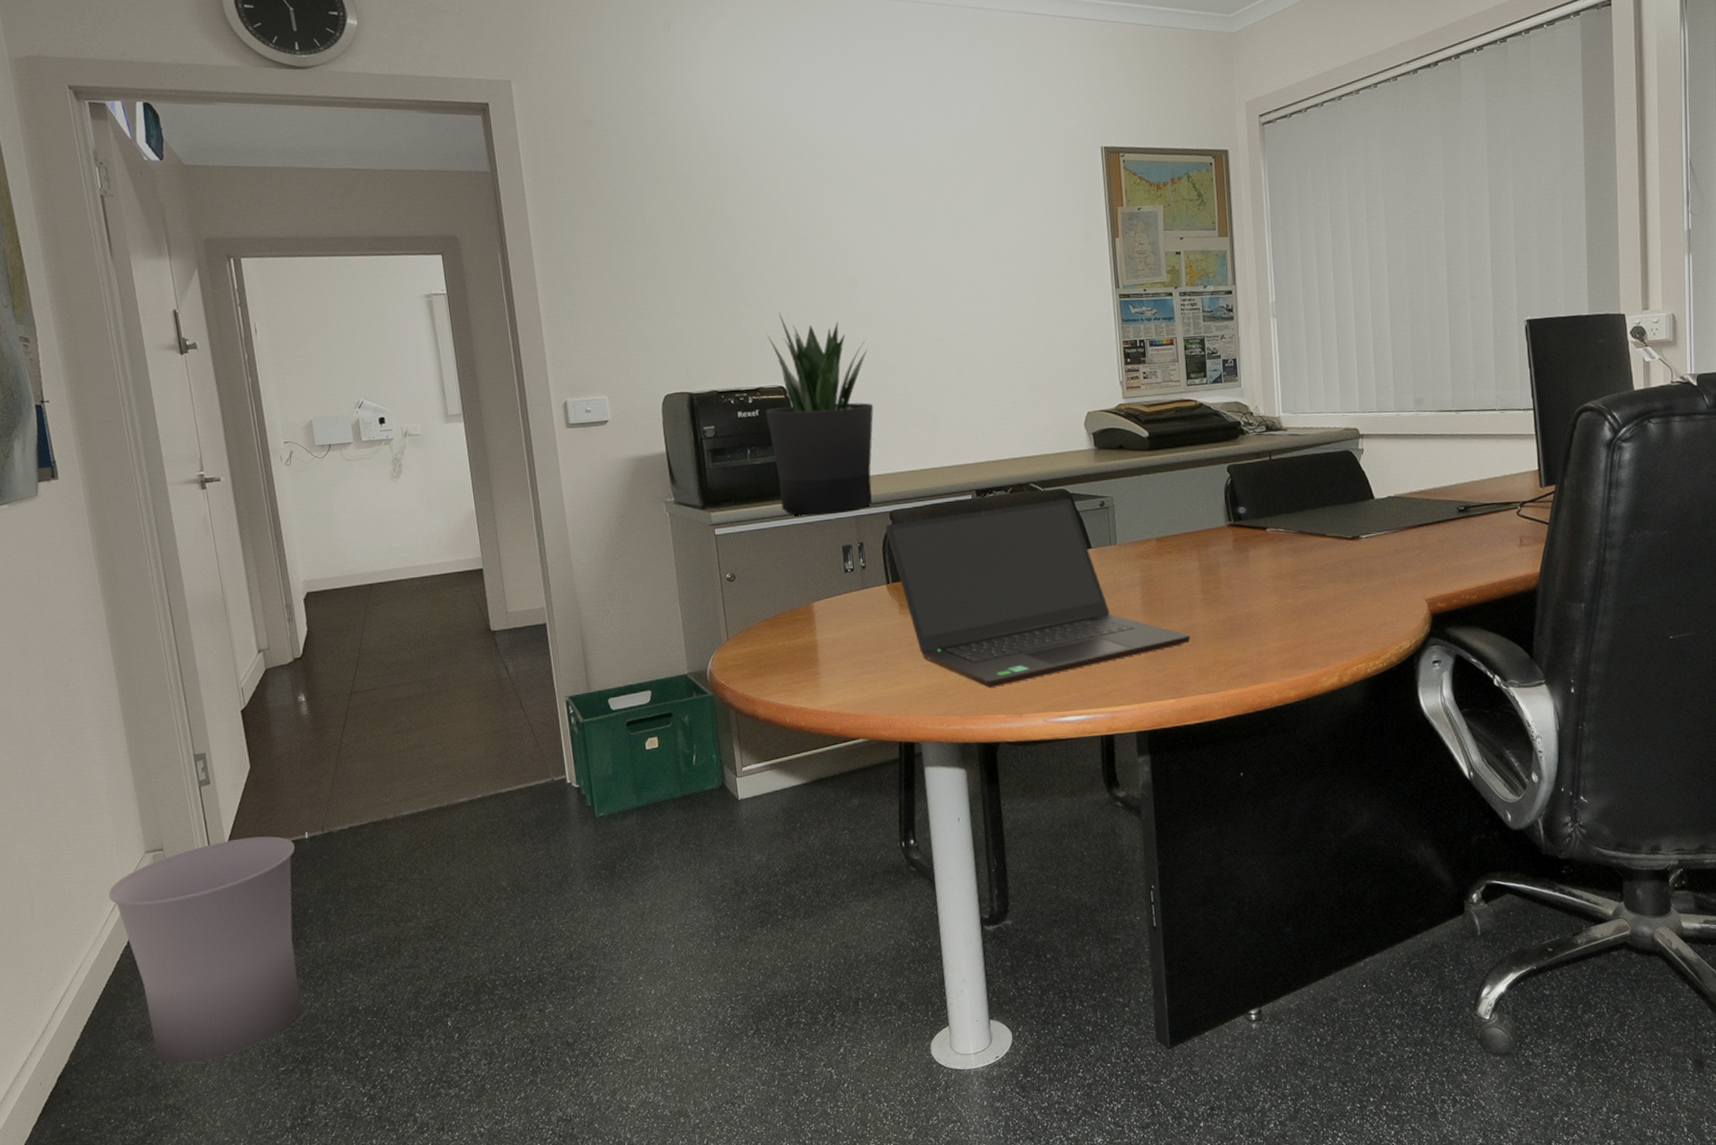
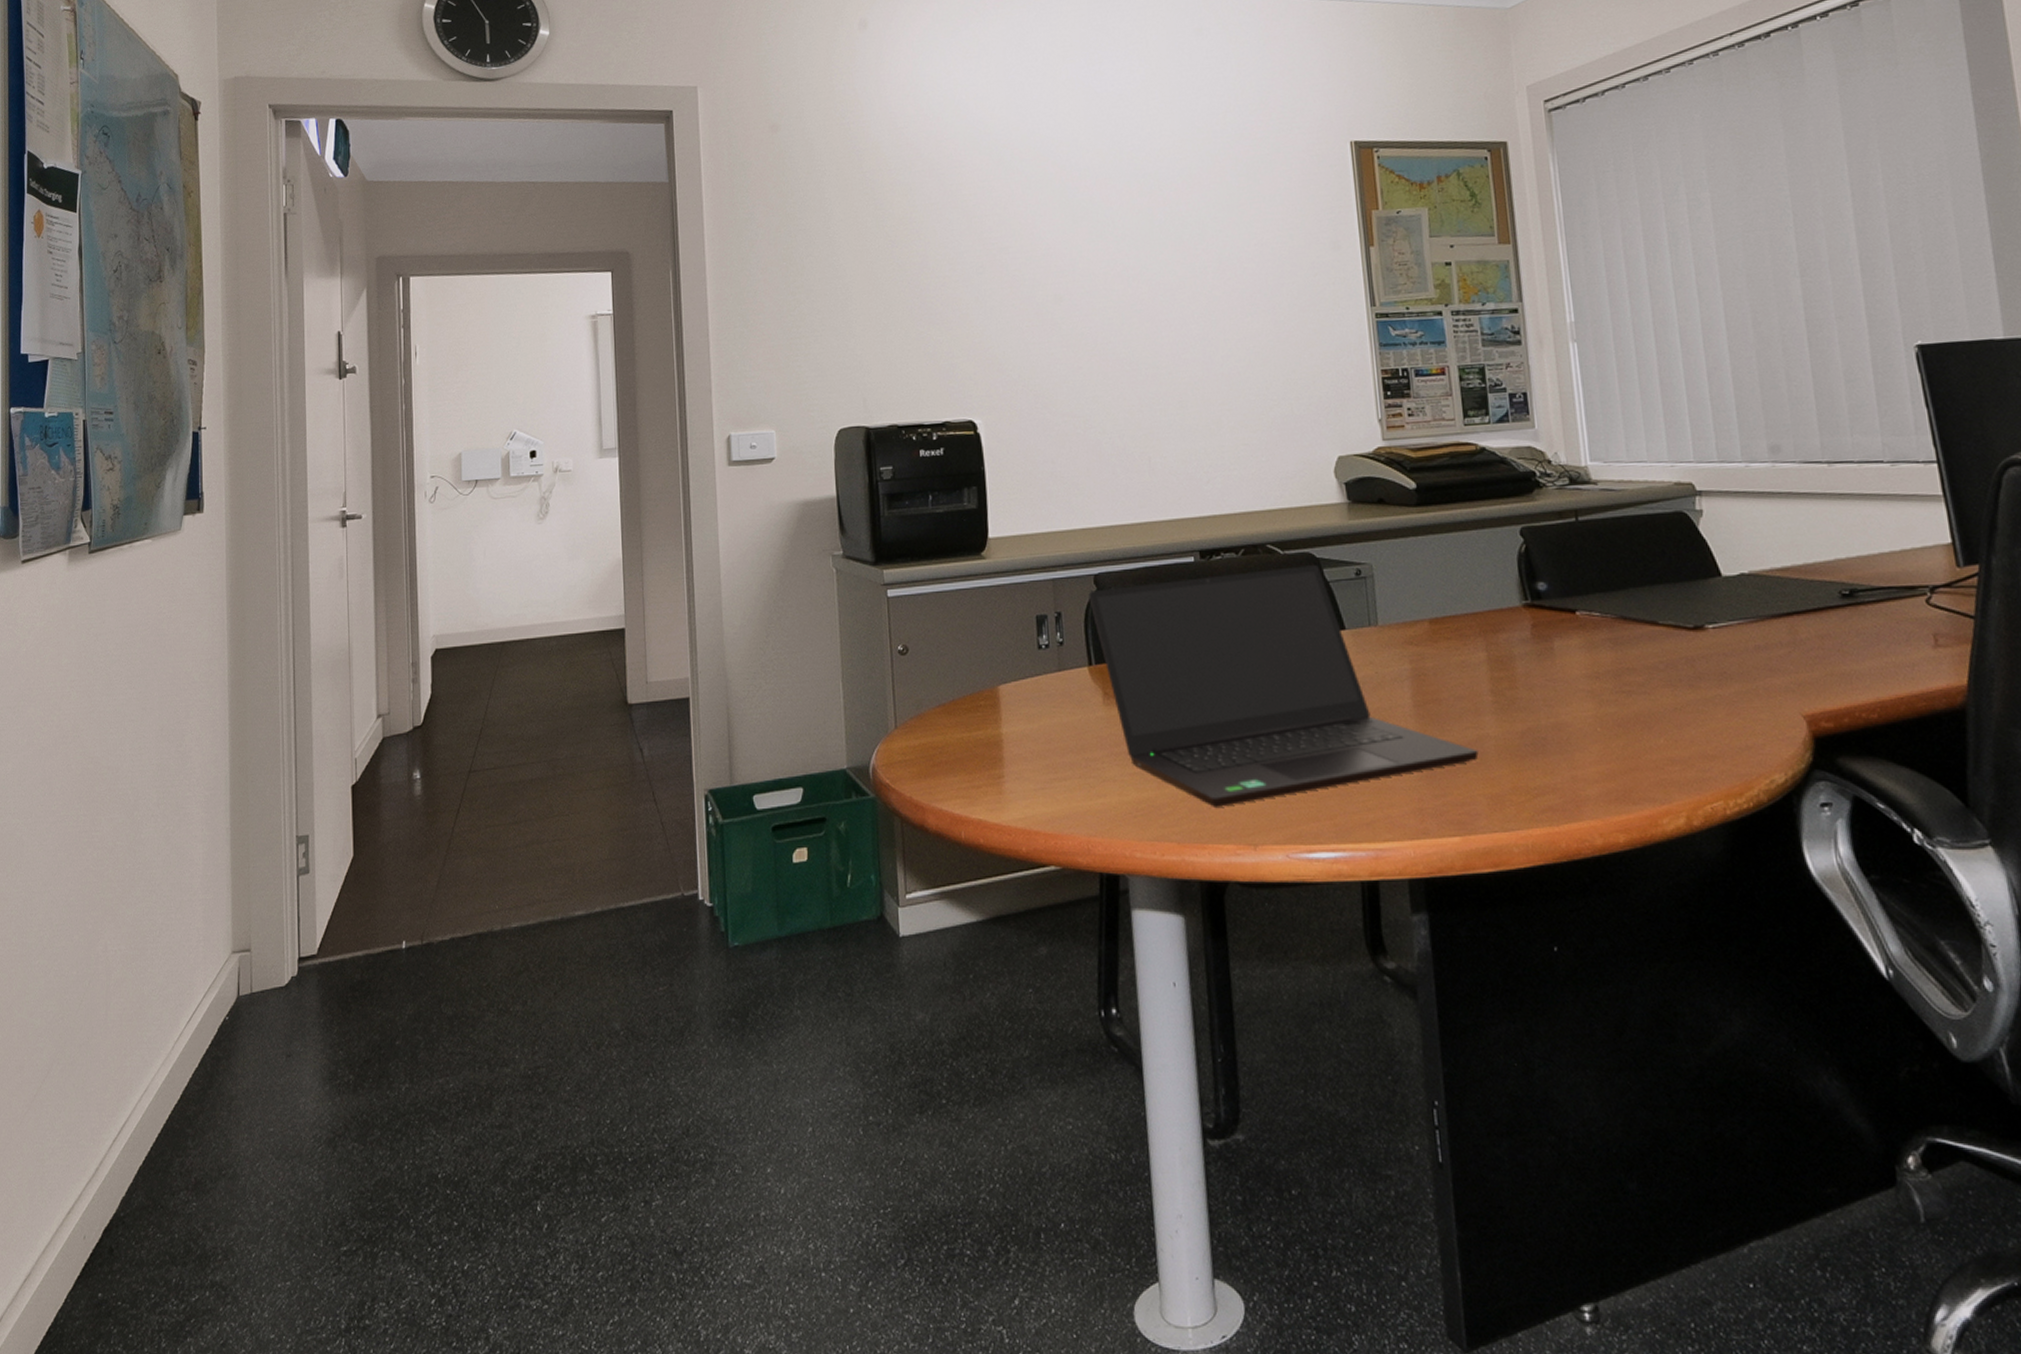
waste bin: present [108,836,302,1064] -> none [188,942,390,1229]
planter: present [766,312,874,516] -> none [952,334,1078,578]

